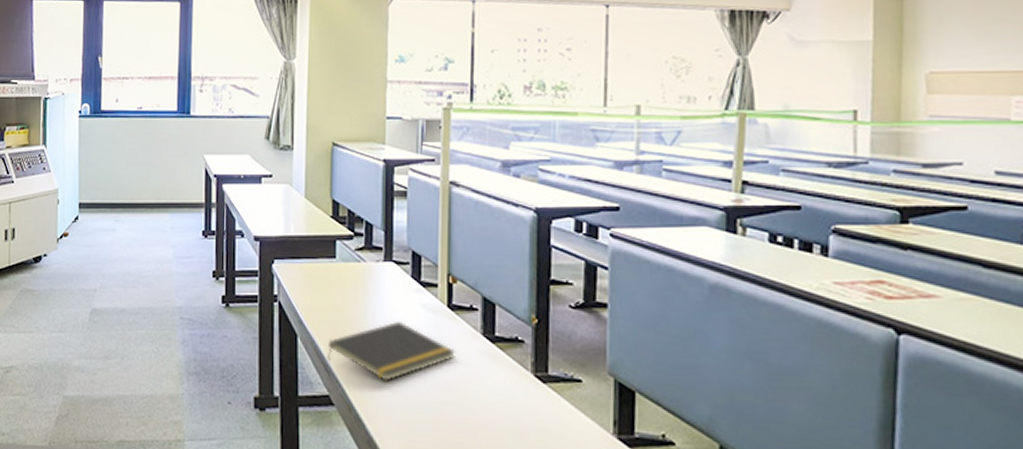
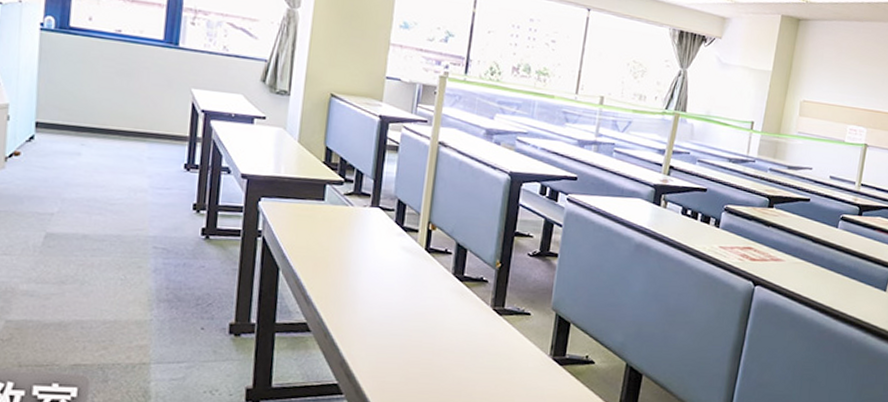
notepad: present [326,320,455,381] -> none [306,259,428,312]

